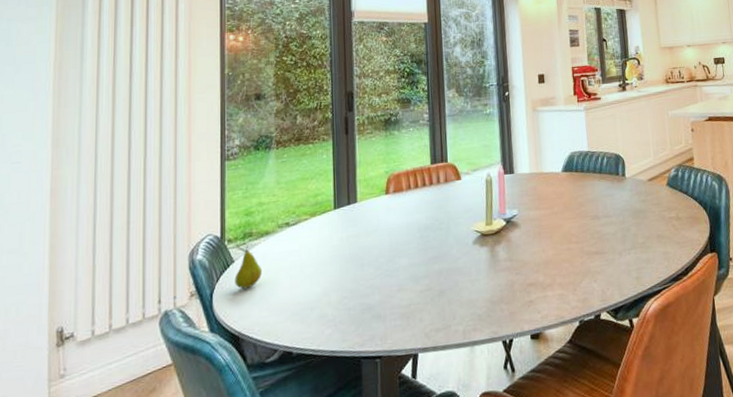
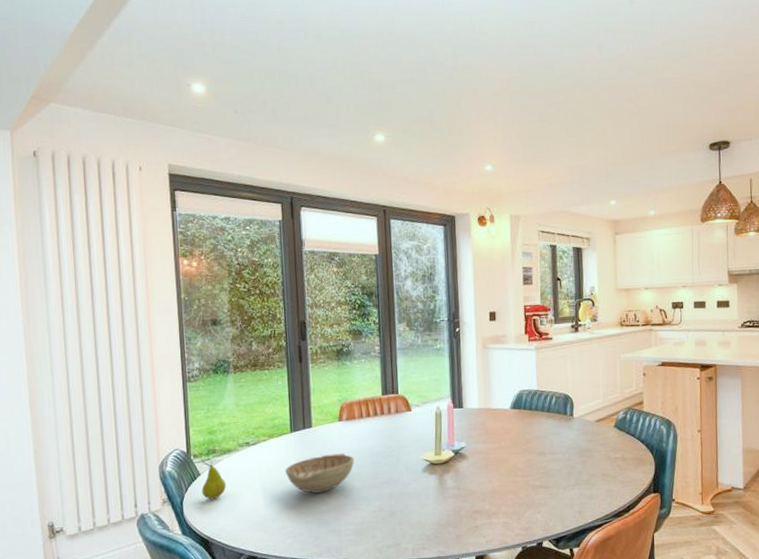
decorative bowl: none [326,229,402,275] -> present [285,453,355,493]

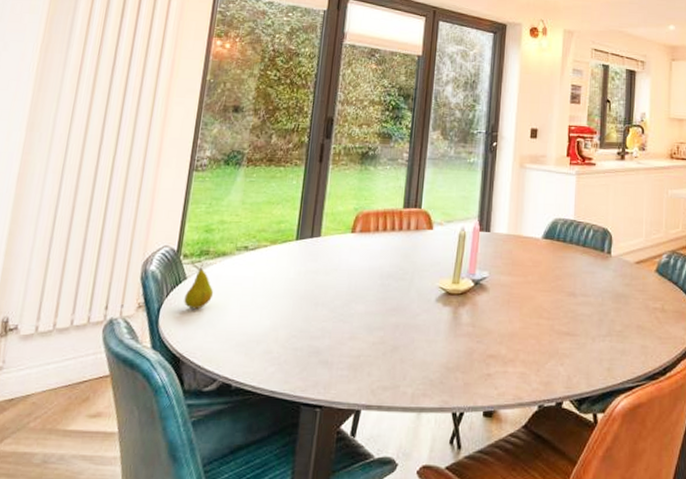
decorative bowl: present [285,453,355,493] -> none [281,270,362,314]

